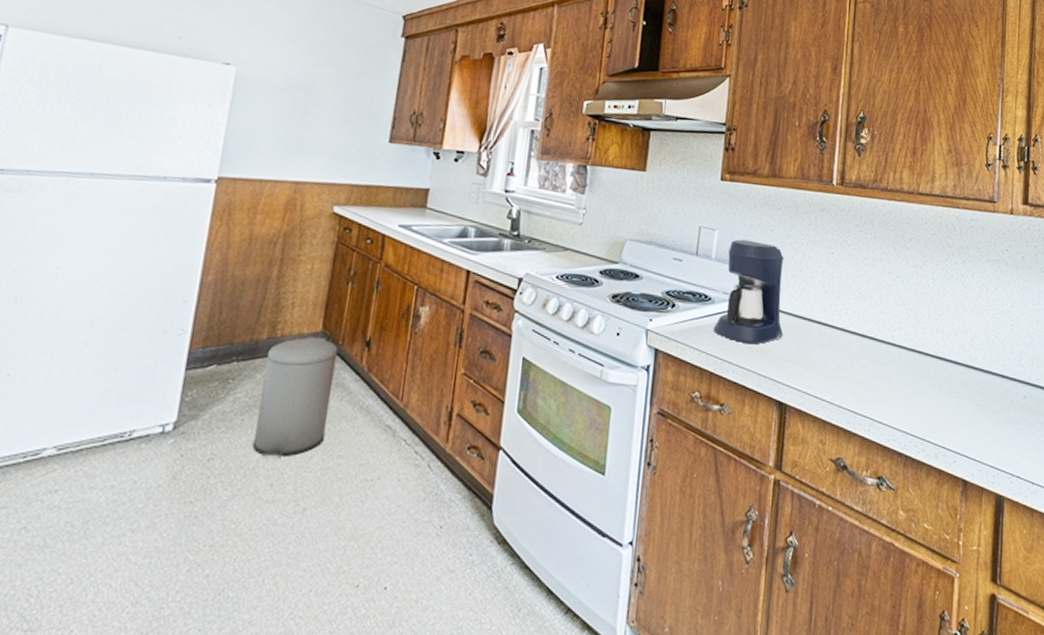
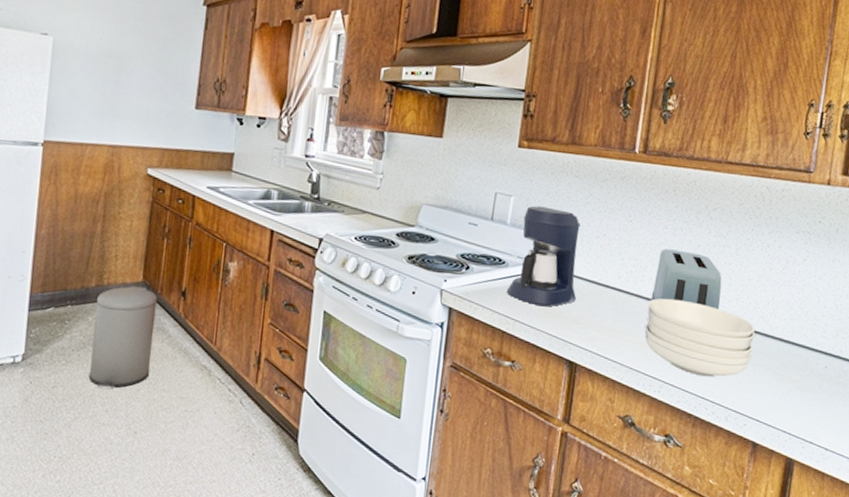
bowl: none [851,331,957,412] -> present [644,298,756,377]
toaster: none [855,280,922,341] -> present [651,248,722,310]

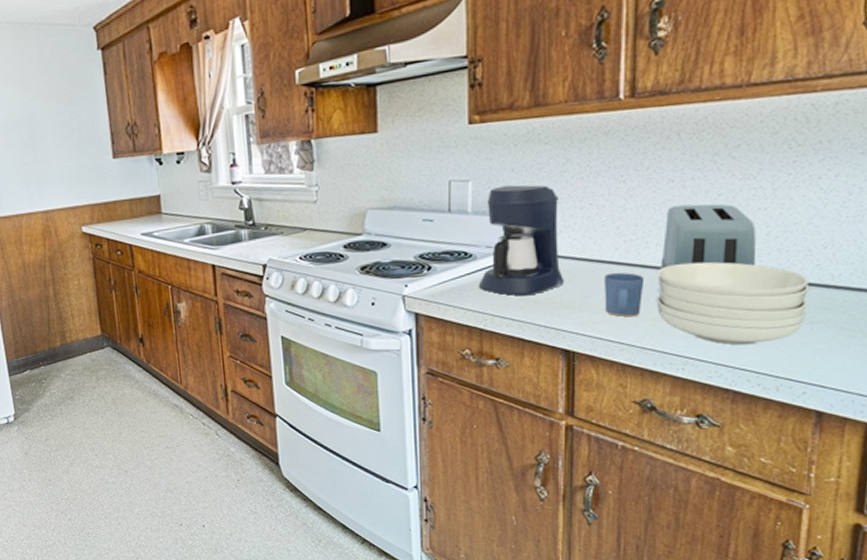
pedal bin: present [88,286,158,390] -> none [64,339,127,437]
mug: none [605,297,638,339] -> present [604,272,645,317]

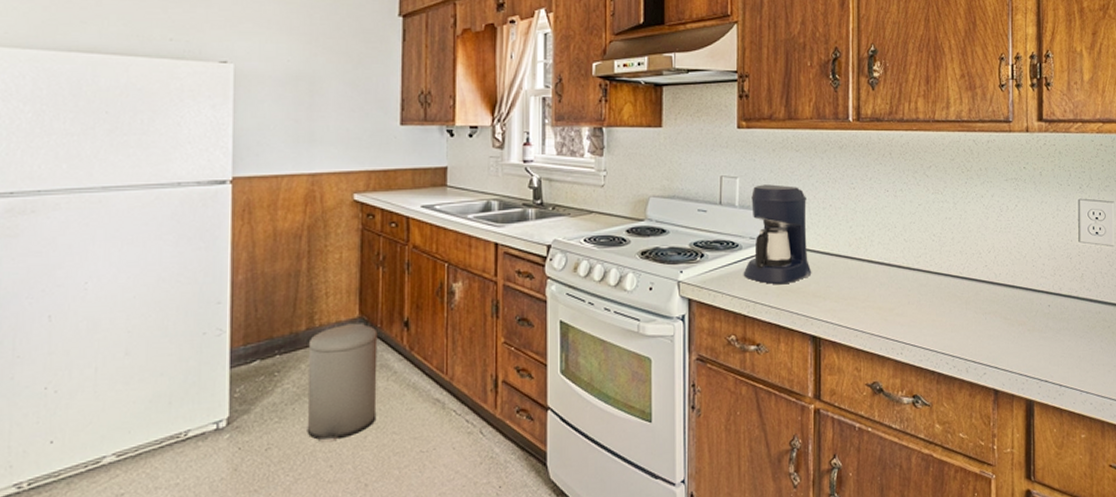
pedal bin: none [64,339,127,437] -> present [307,323,378,443]
mug: present [604,272,645,317] -> none [842,266,871,306]
bowl: present [656,261,810,345] -> none [880,259,983,332]
toaster: present [660,203,757,269] -> none [882,211,947,264]

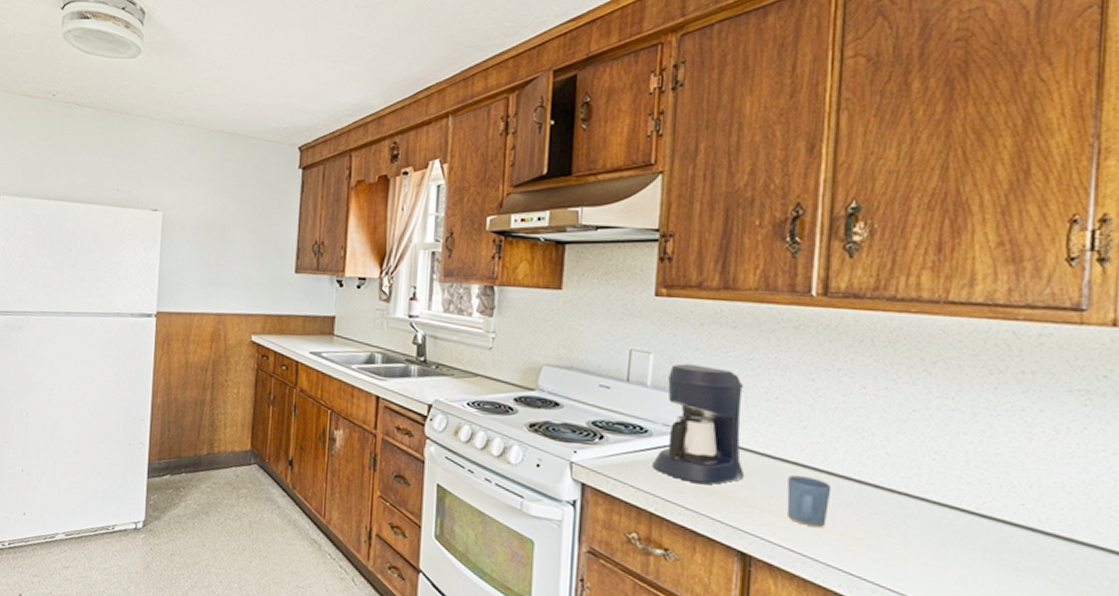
pedal bin: present [307,323,378,443] -> none [203,454,266,560]
mug: none [842,266,871,306] -> present [786,474,832,528]

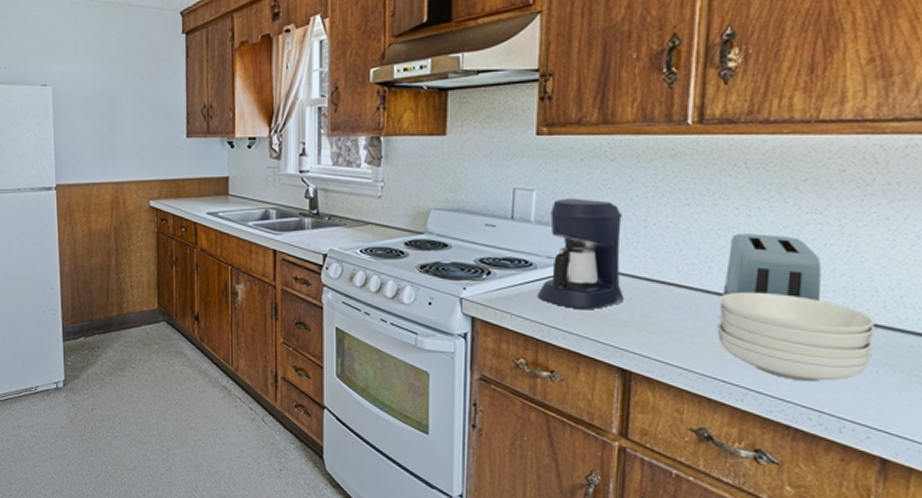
mug: present [786,474,832,528] -> none [664,294,706,342]
bowl: none [843,476,1015,582] -> present [717,291,877,382]
toaster: none [849,414,955,493] -> present [722,233,822,301]

